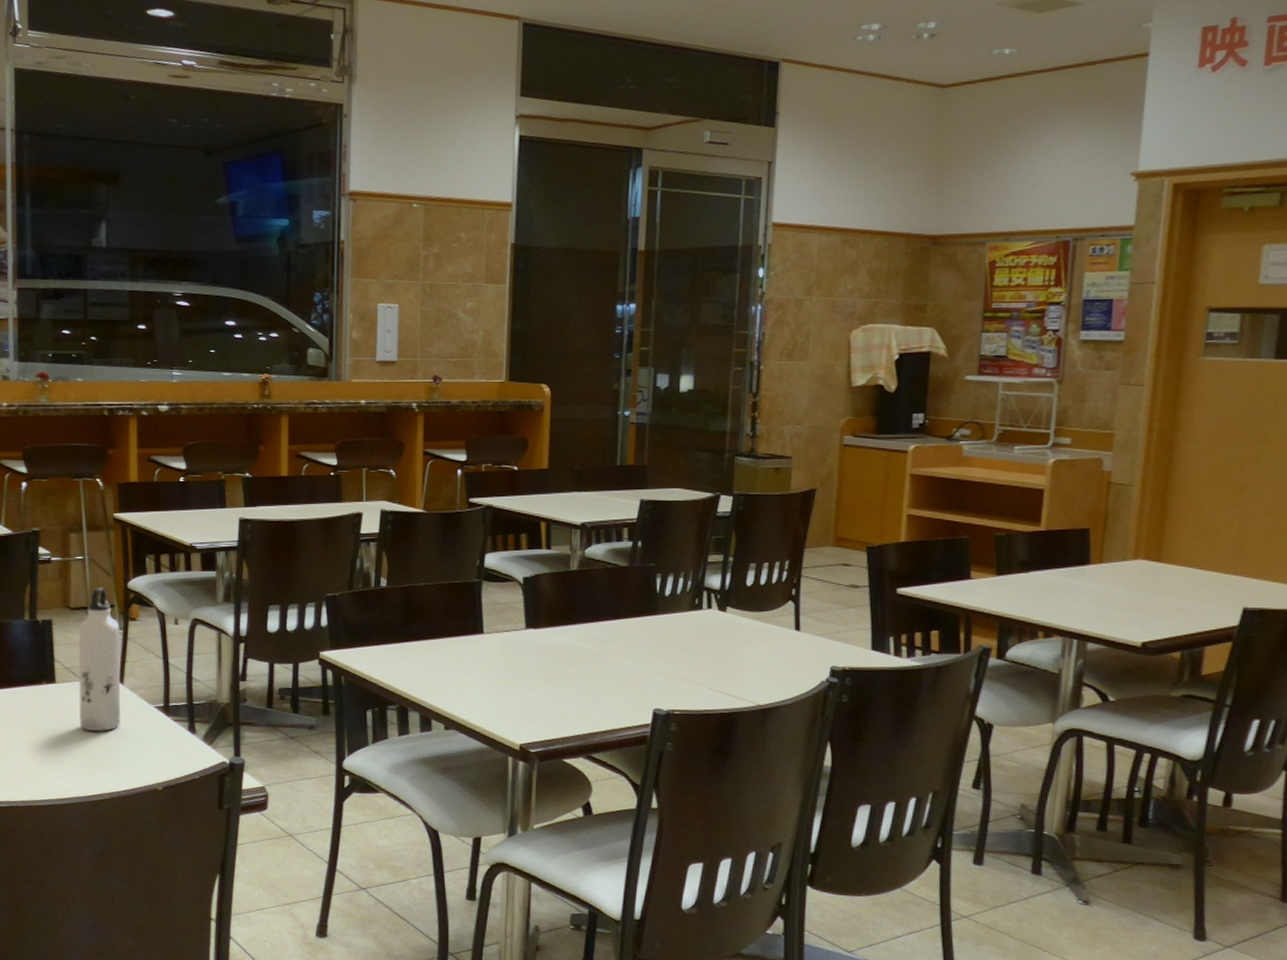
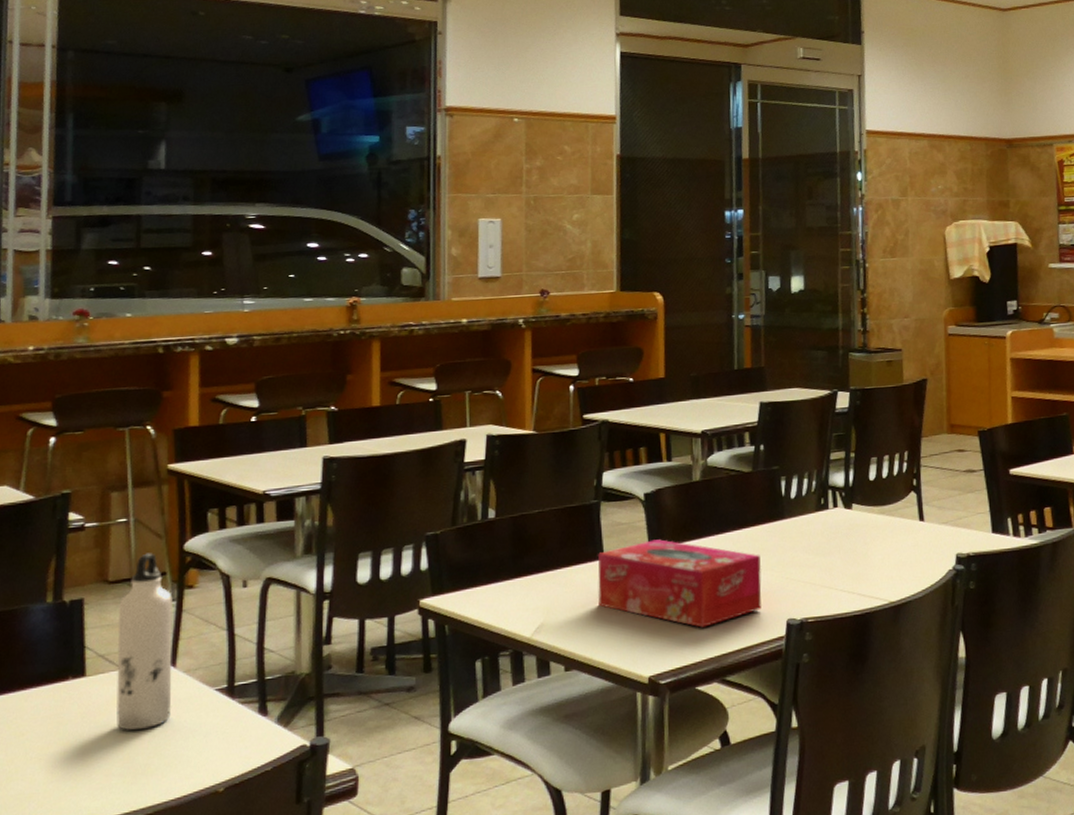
tissue box: none [477,621,632,707] -> present [598,539,762,628]

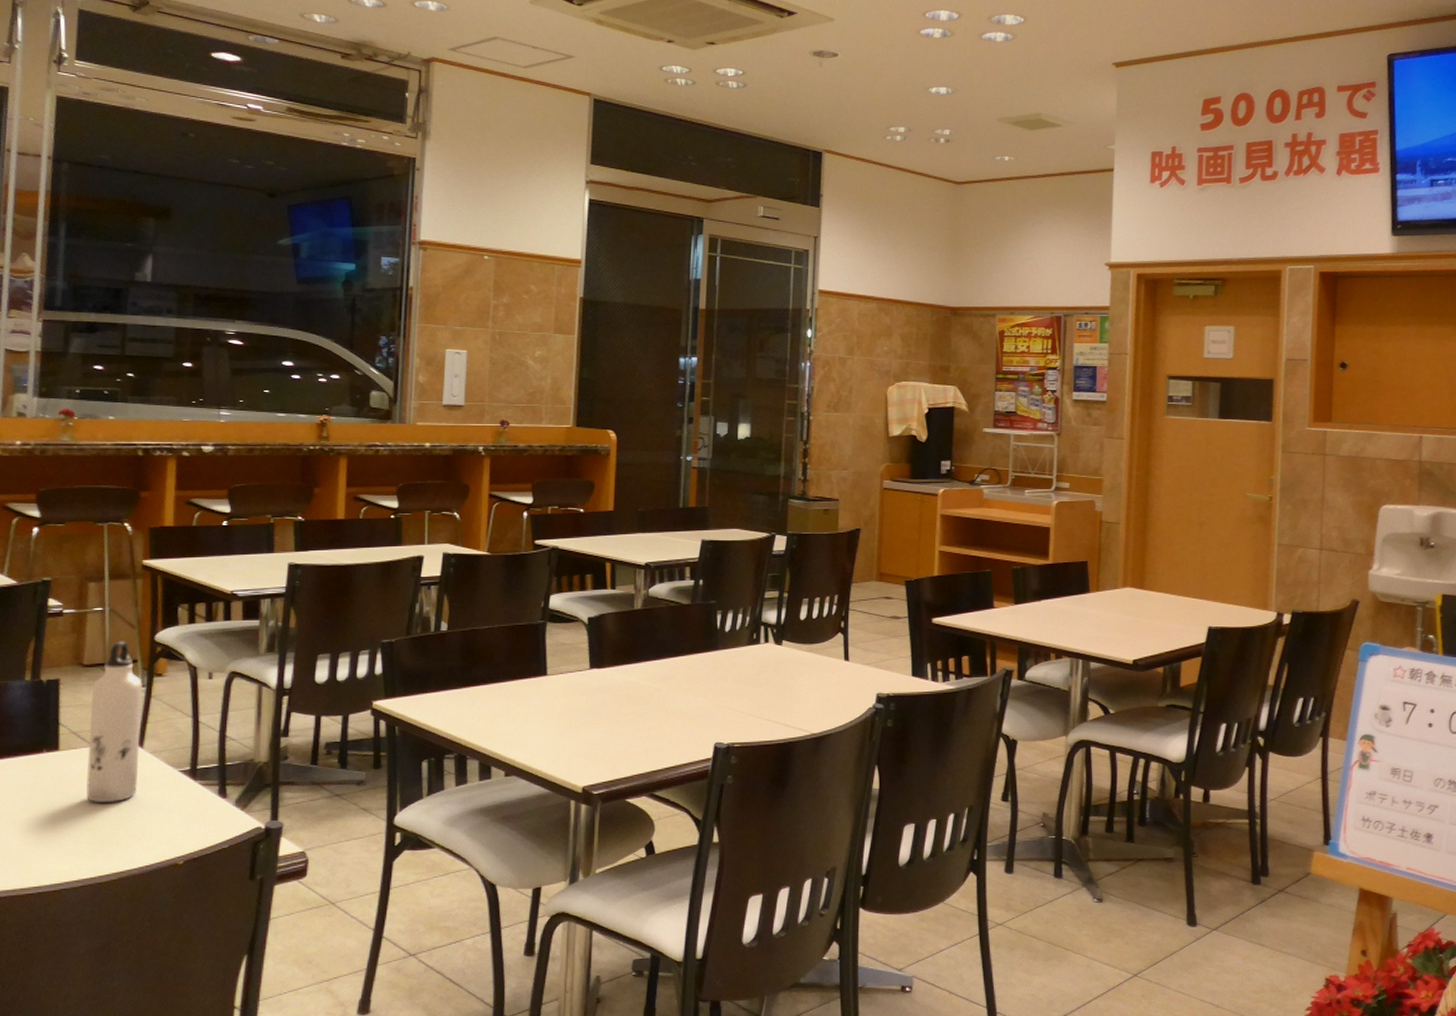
tissue box: present [598,539,762,628] -> none [540,661,694,745]

